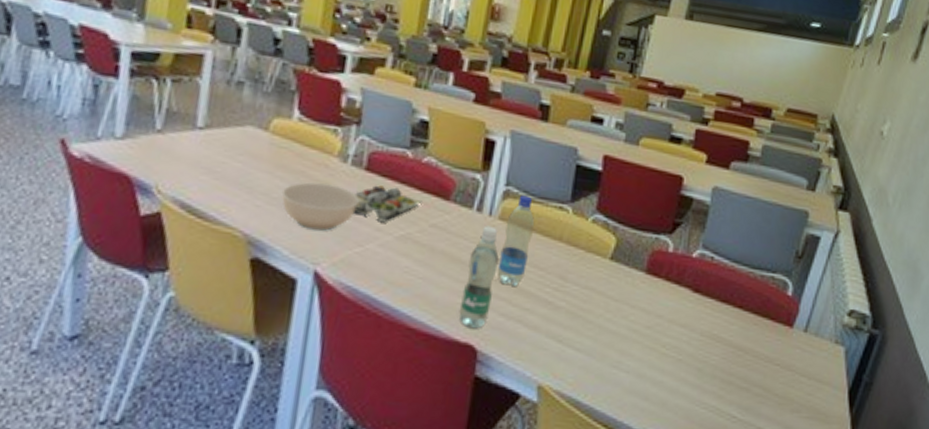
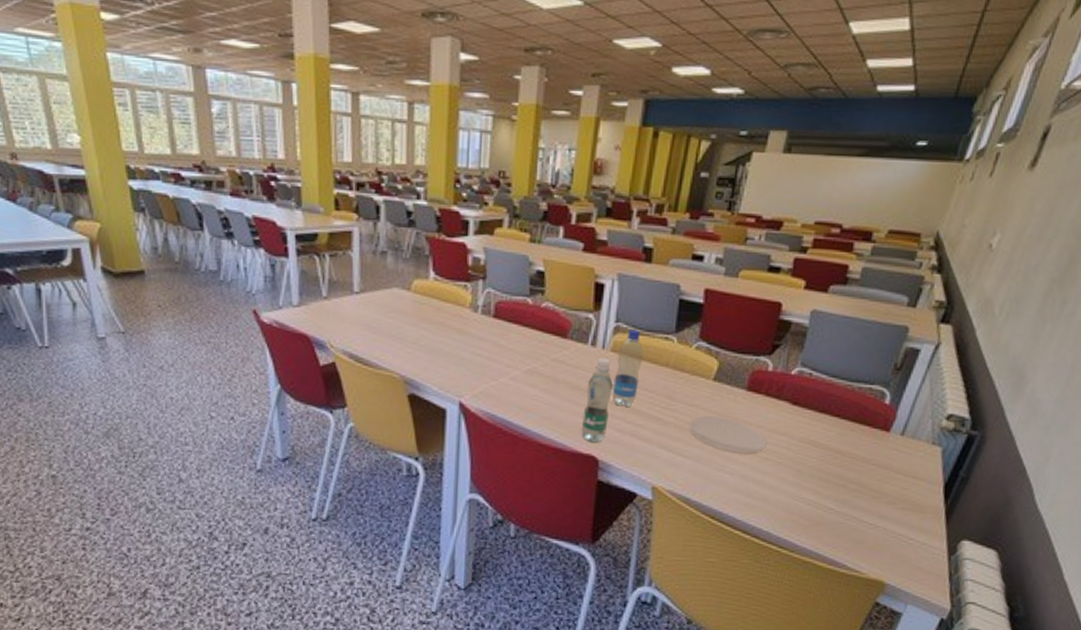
bowl: present [281,181,360,231] -> none [427,330,491,369]
food tray: present [354,185,422,223] -> none [486,329,544,360]
plate: none [582,301,667,349] -> present [689,416,767,454]

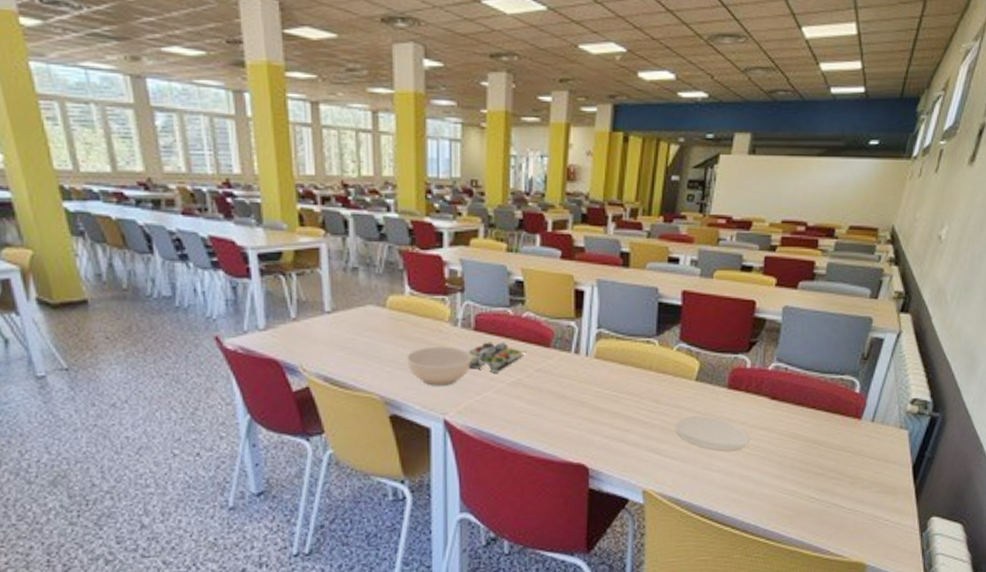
bowl: none [427,330,491,369] -> present [406,345,473,386]
food tray: none [486,329,544,360] -> present [468,342,527,373]
bottle: present [581,357,614,443] -> none [569,365,599,451]
bottle: present [612,329,644,408] -> none [598,335,627,414]

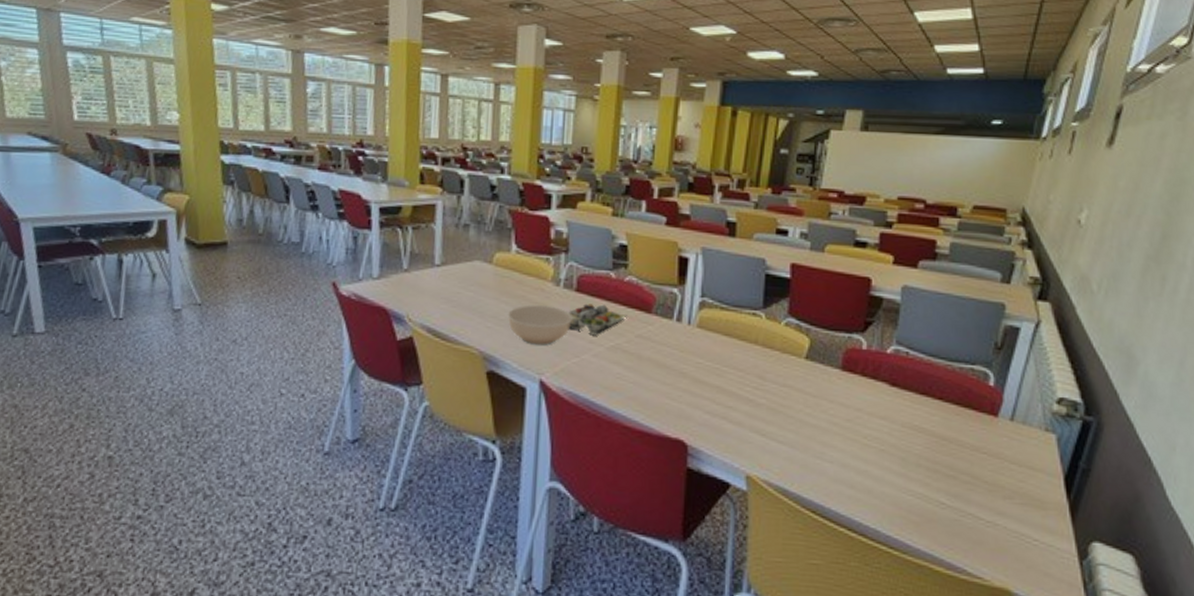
plate: present [674,416,750,451] -> none [782,397,867,440]

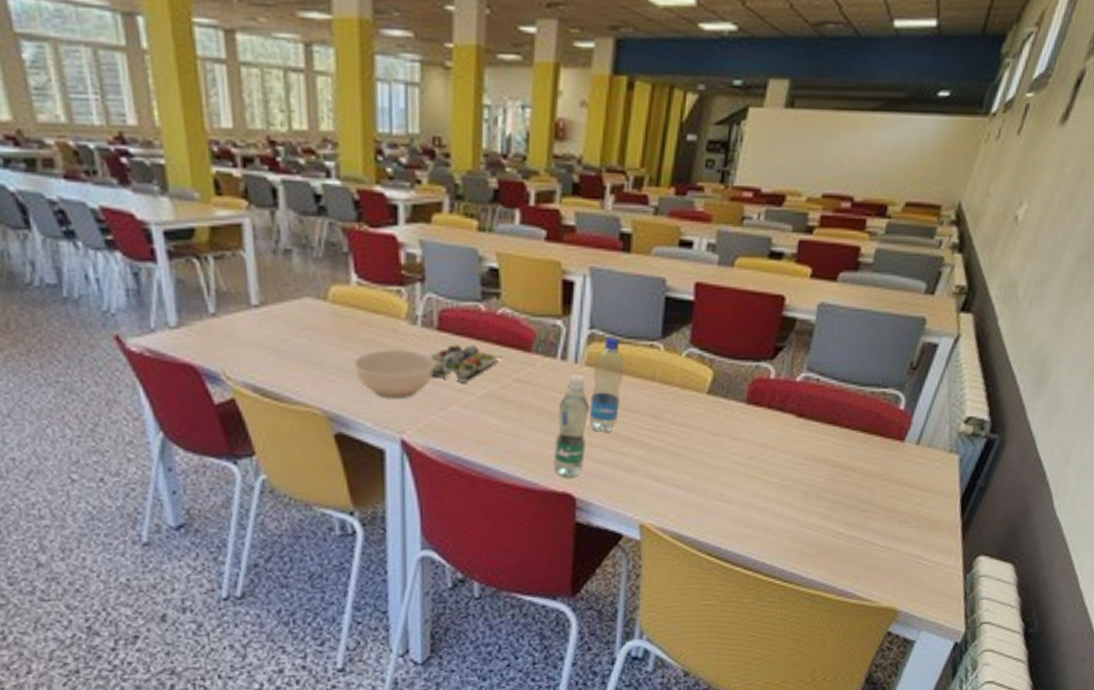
bottle: none [668,334,701,426] -> present [553,374,590,478]
bottle: none [699,305,731,388] -> present [589,337,625,433]

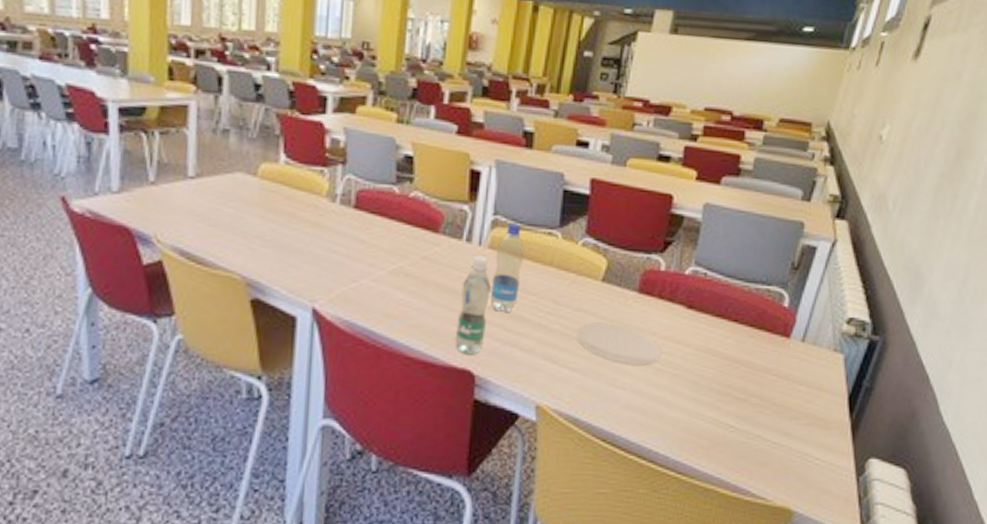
bowl: present [353,348,437,398] -> none [274,222,351,269]
food tray: present [430,344,502,383] -> none [346,222,412,258]
plate: none [680,437,770,479] -> present [576,322,662,366]

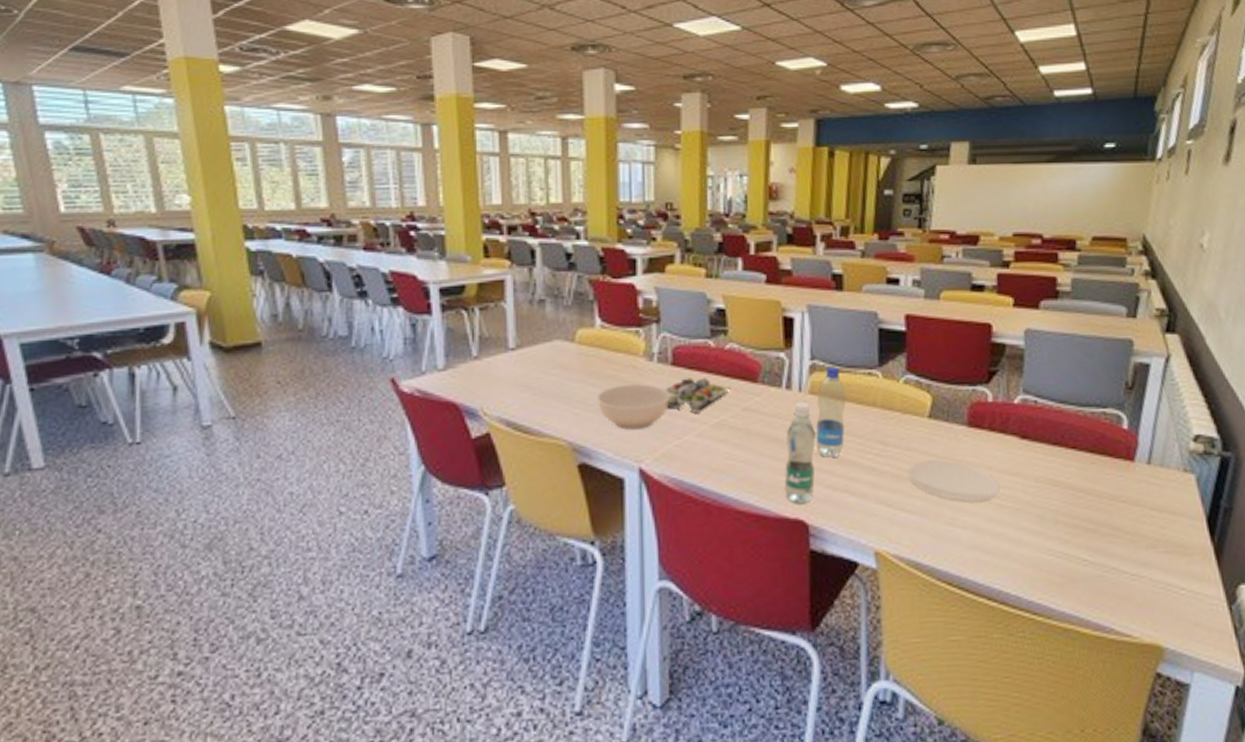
bowl: none [274,222,351,269] -> present [596,383,671,429]
food tray: none [346,222,412,258] -> present [665,377,731,413]

